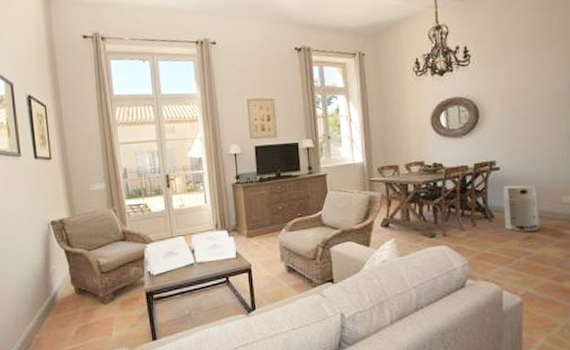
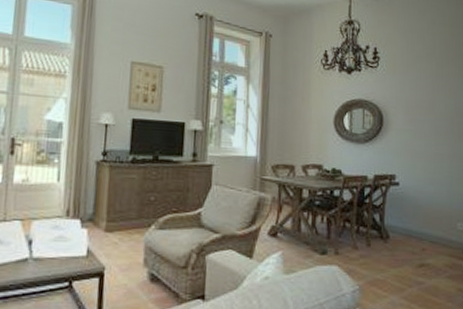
air purifier: present [502,185,540,232] -> none [399,203,435,258]

